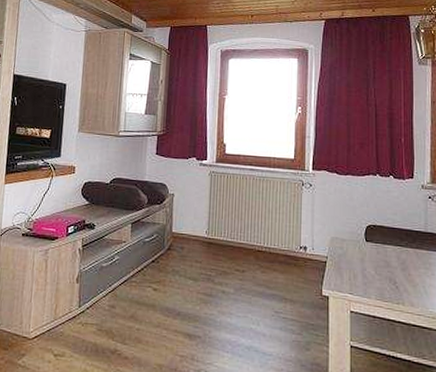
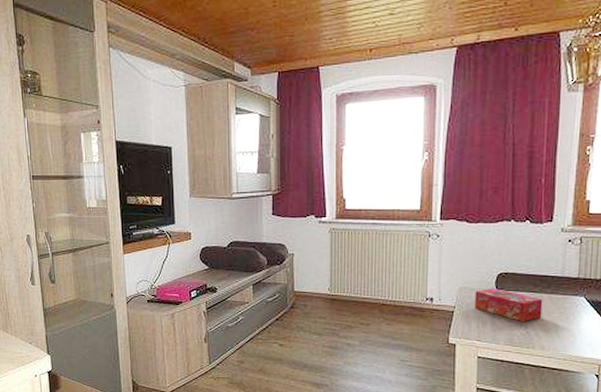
tissue box: none [346,240,409,277] -> present [474,288,543,323]

